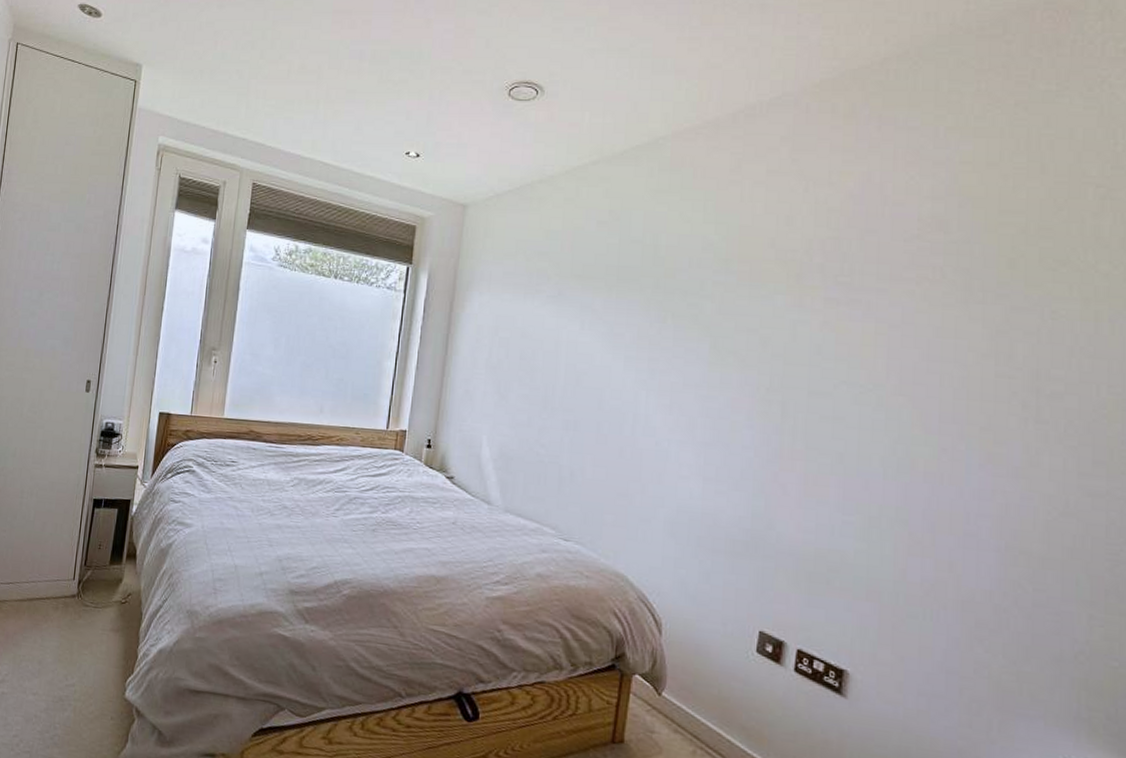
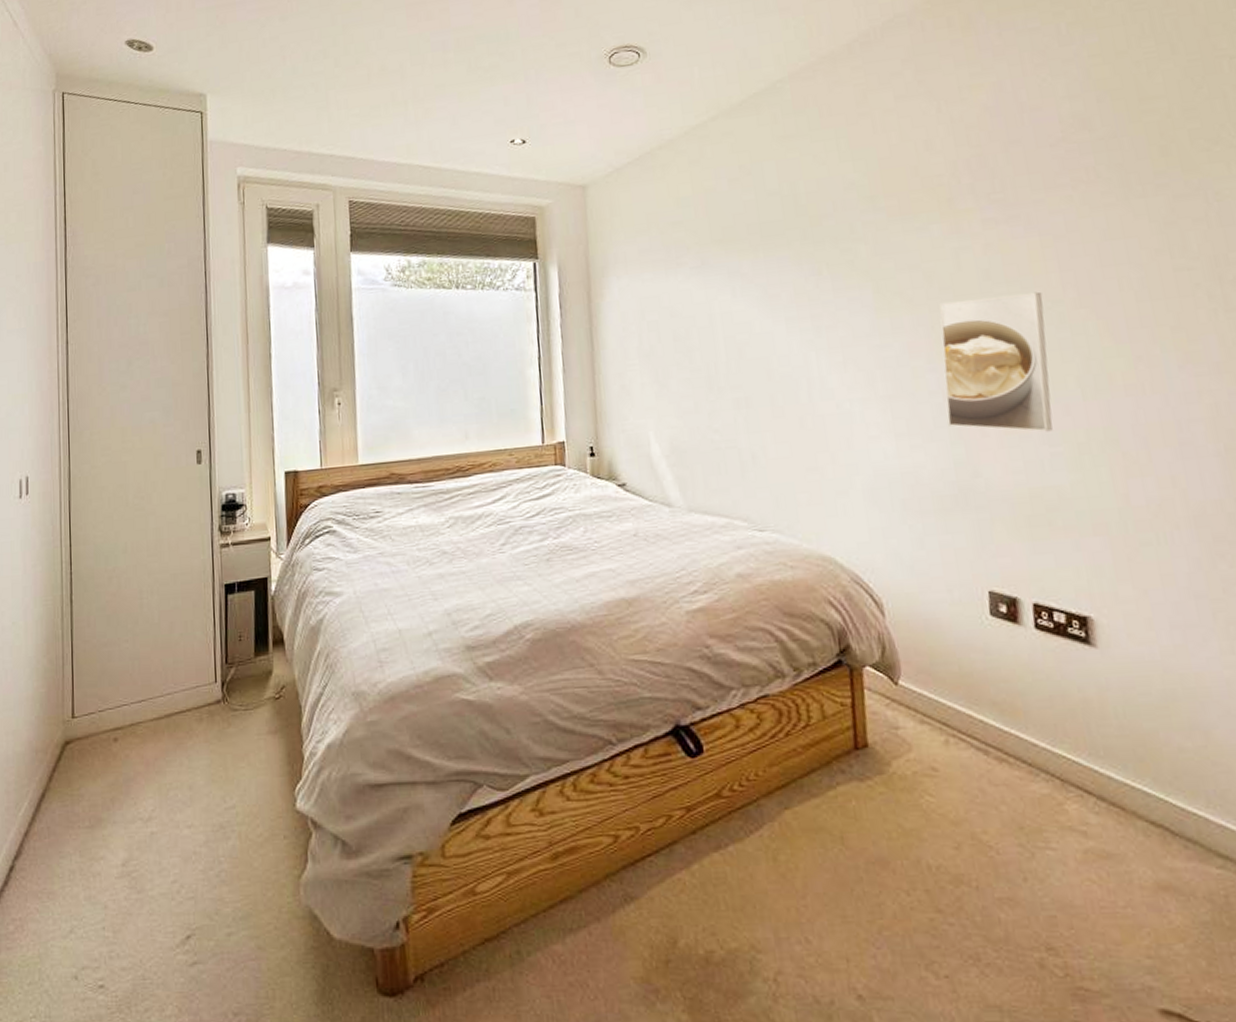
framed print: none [754,367,866,502] -> present [939,291,1053,432]

